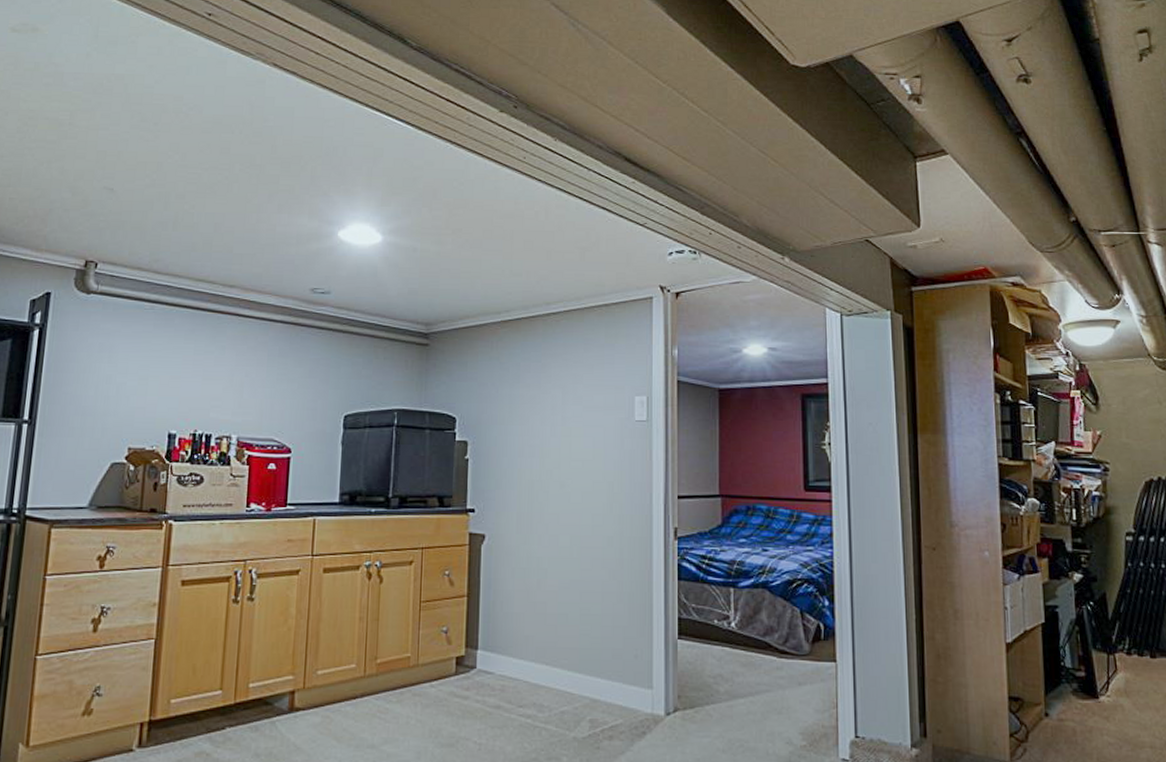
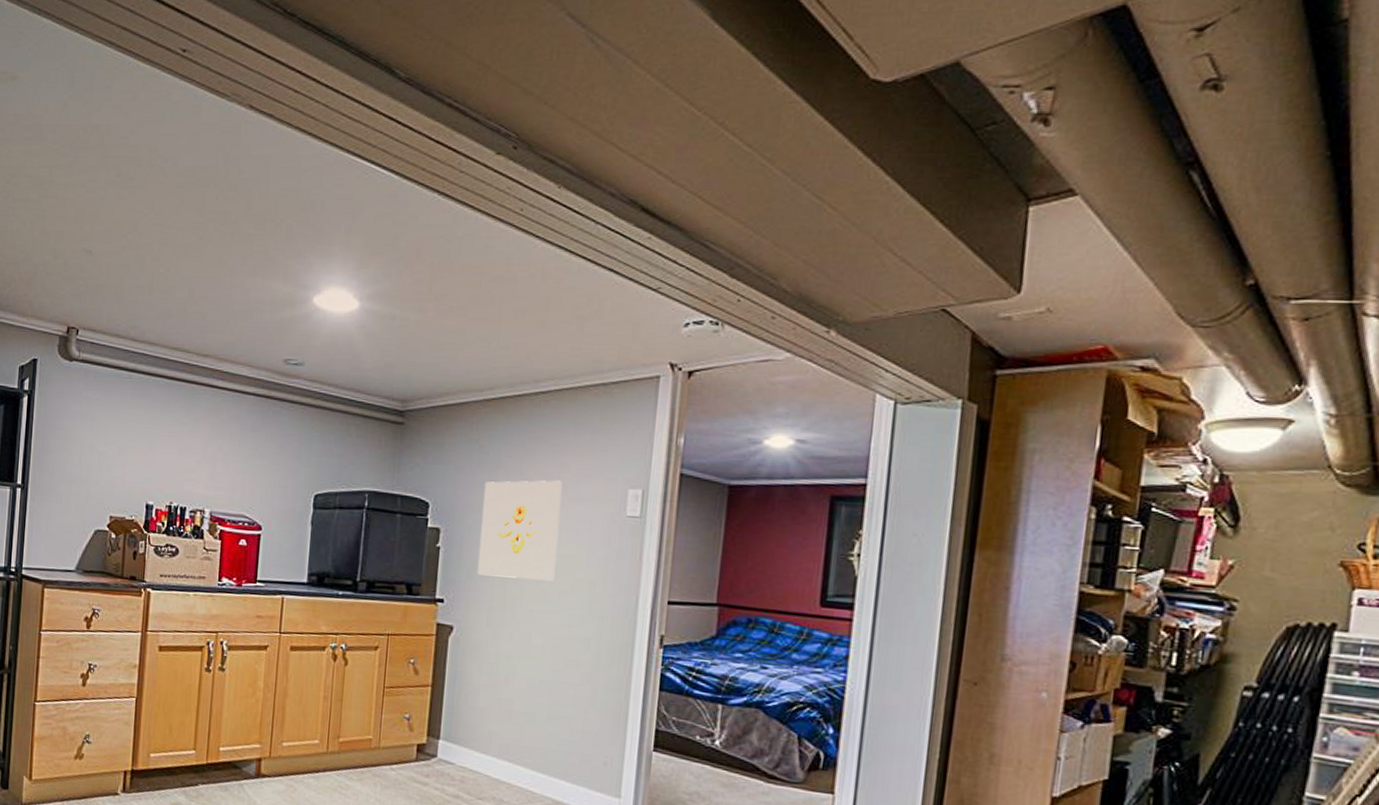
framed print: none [505,391,577,485] -> present [477,480,562,581]

